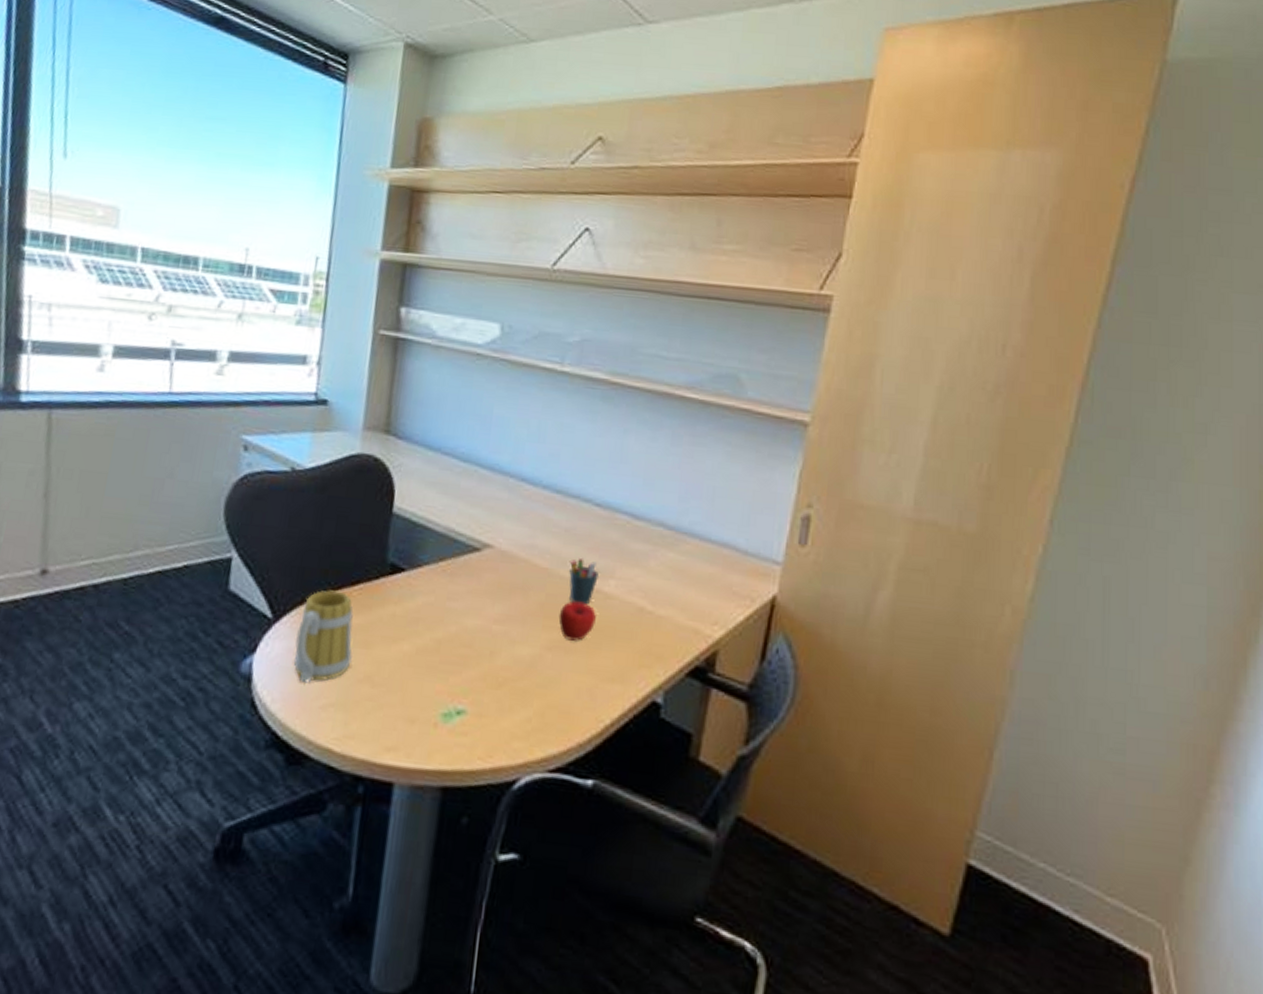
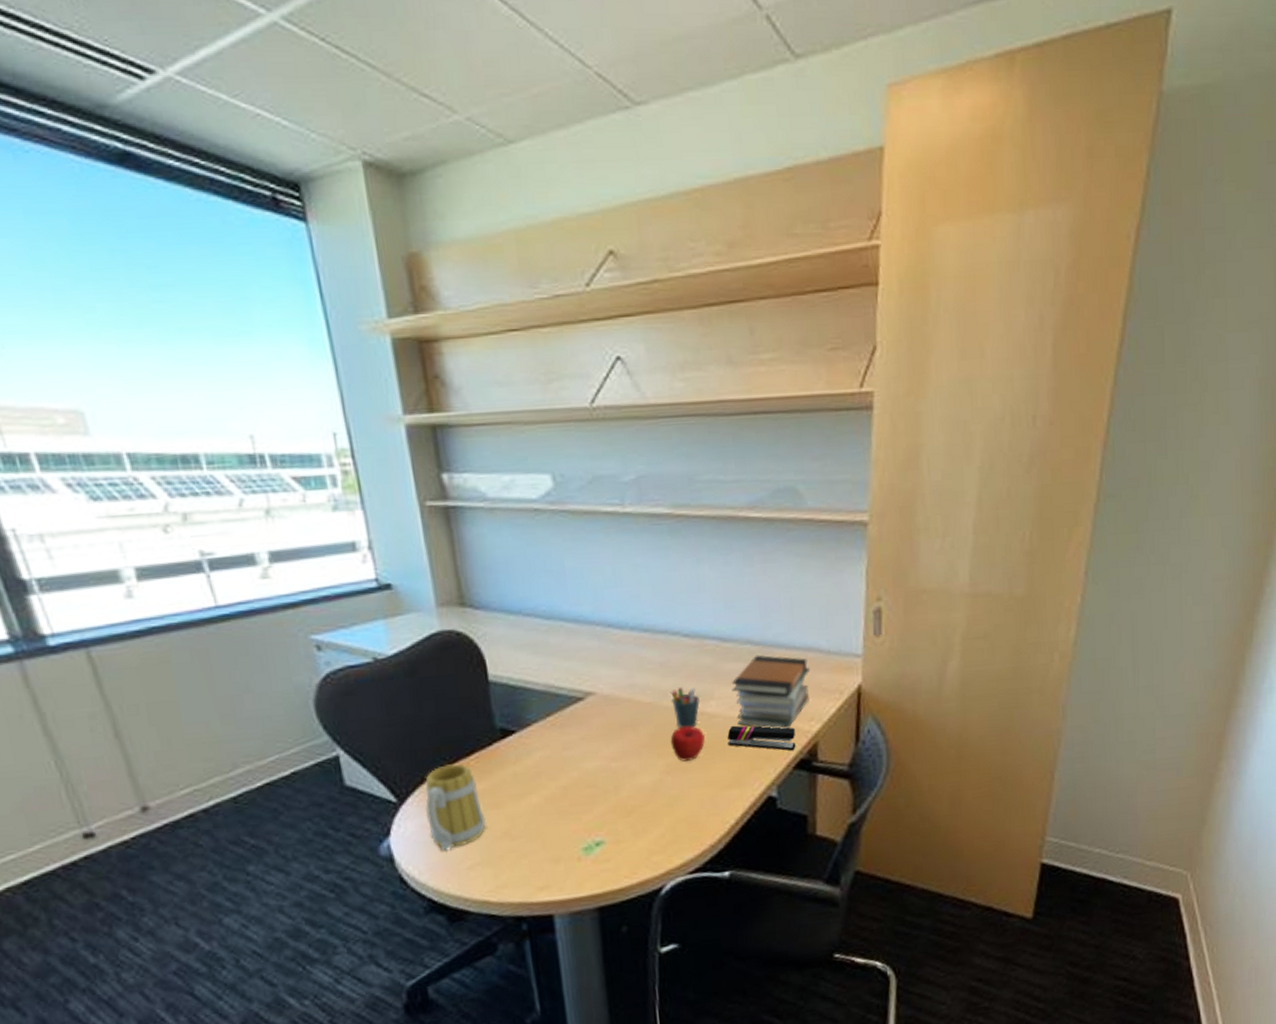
stapler: none [619,611,695,655] -> present [727,725,796,751]
book stack: none [634,540,723,629] -> present [731,654,811,730]

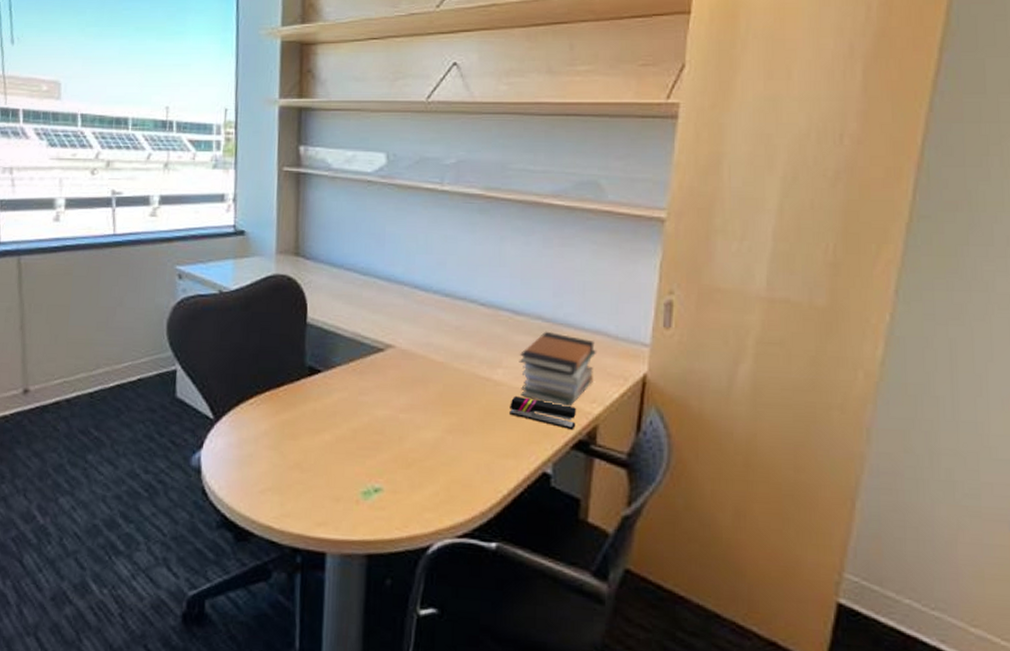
mug: present [425,763,486,851] -> none [234,392,283,472]
apple: present [670,726,705,761] -> none [455,390,488,424]
pen holder: present [671,687,701,729] -> none [462,352,489,392]

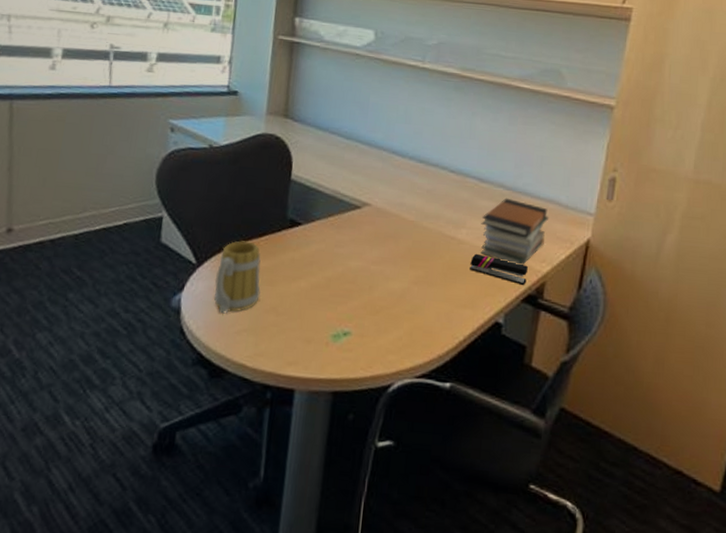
mug: none [234,392,283,472] -> present [214,240,261,314]

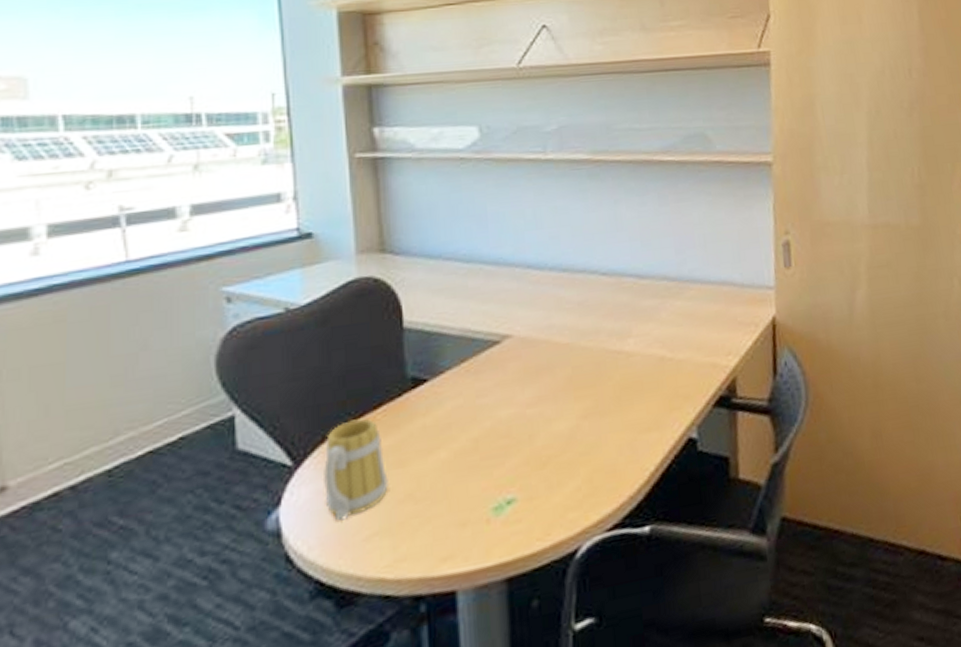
stapler: present [470,253,528,286] -> none [645,363,715,388]
book stack: present [481,198,549,266] -> none [649,290,726,366]

